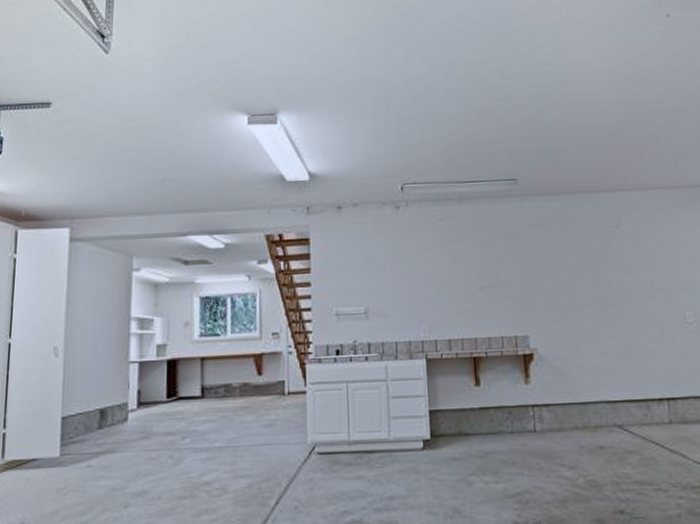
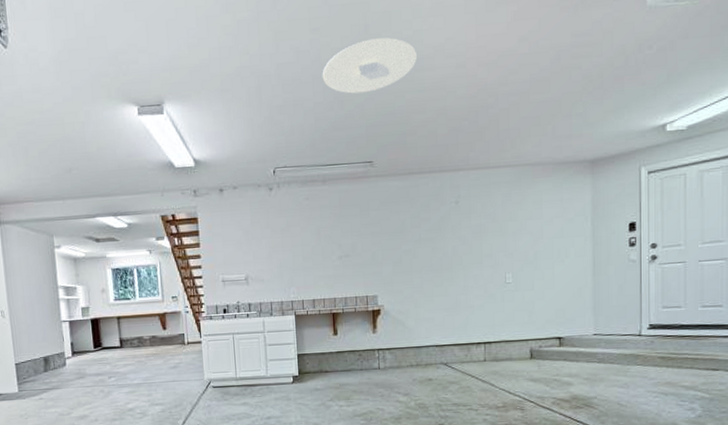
ceiling light: none [457,52,562,107] -> present [322,37,418,94]

